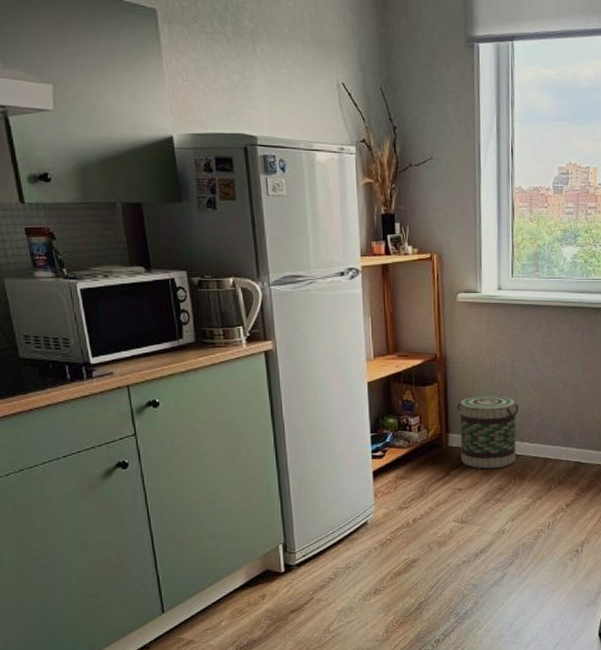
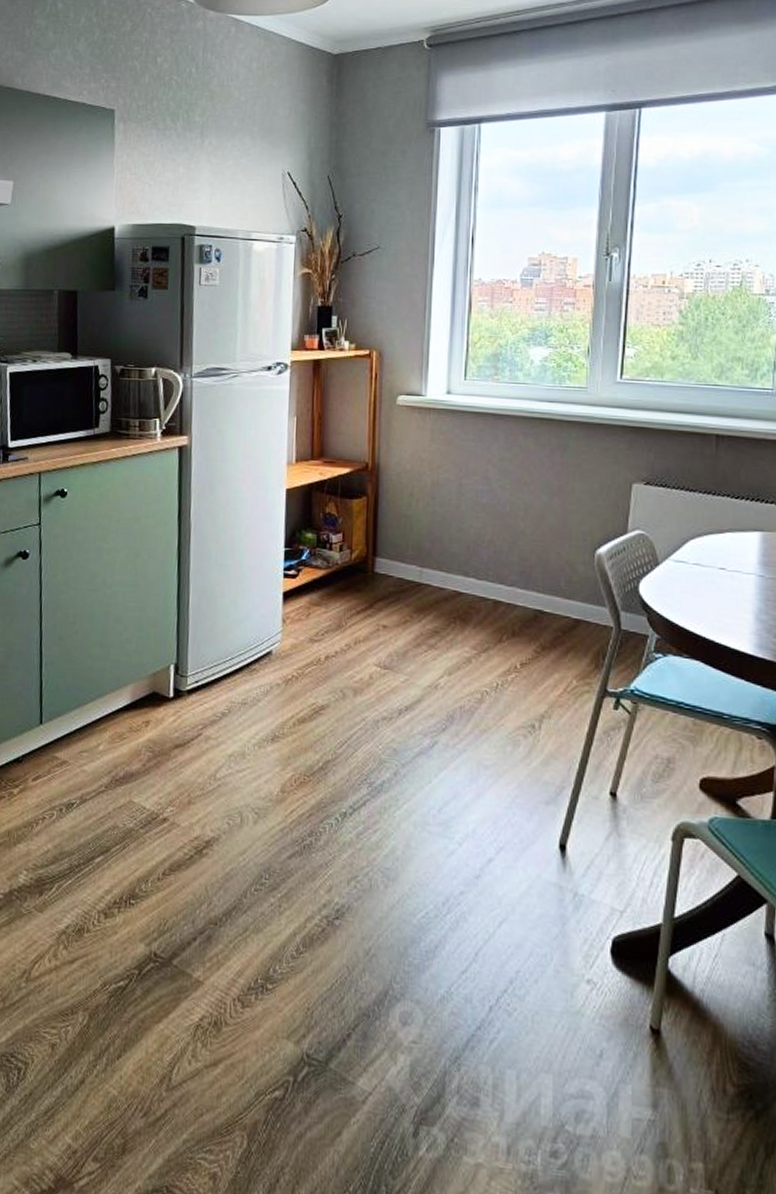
basket: present [457,394,519,469] -> none [388,516,466,607]

